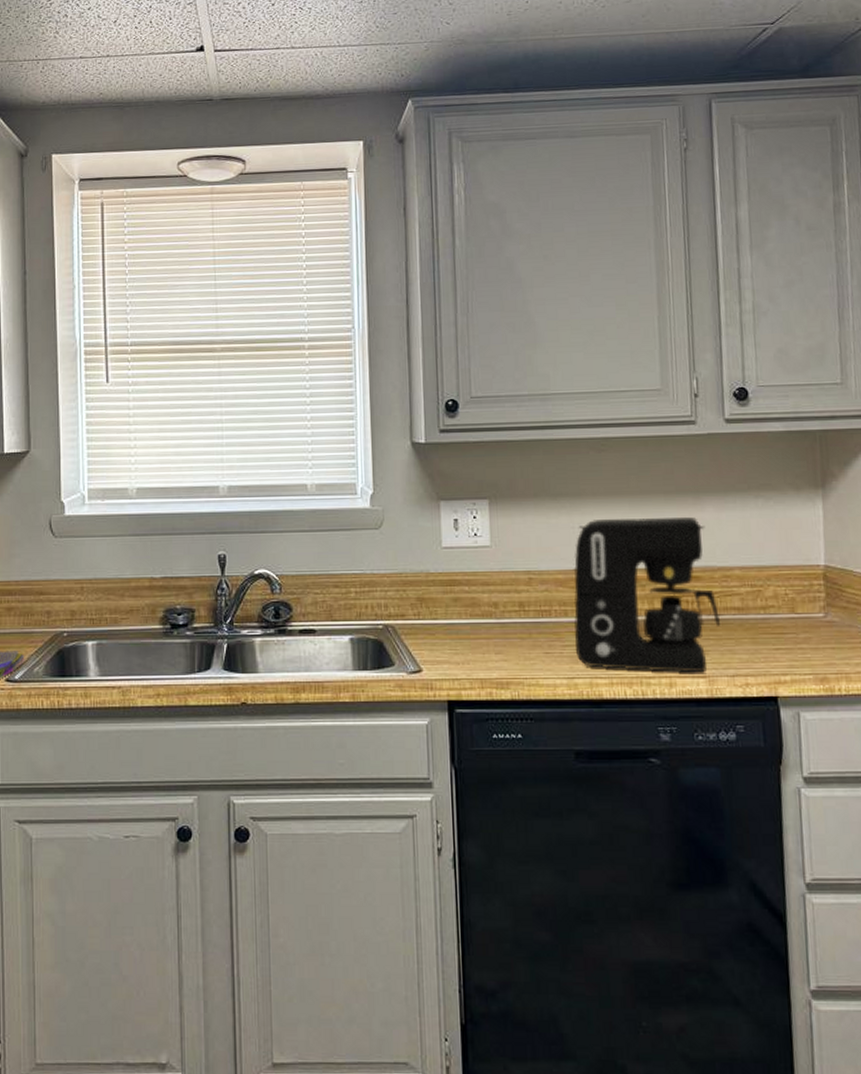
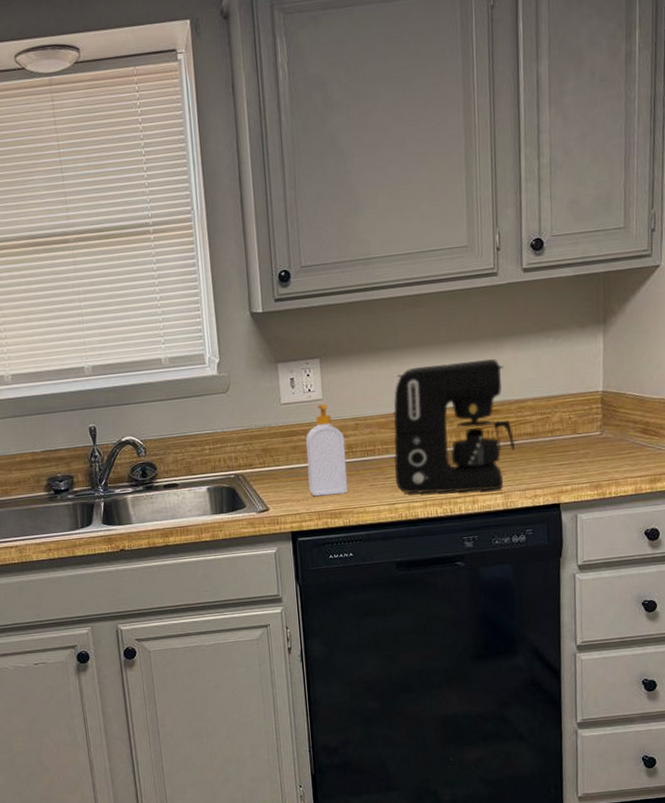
soap bottle: none [469,551,518,661] -> present [305,404,348,497]

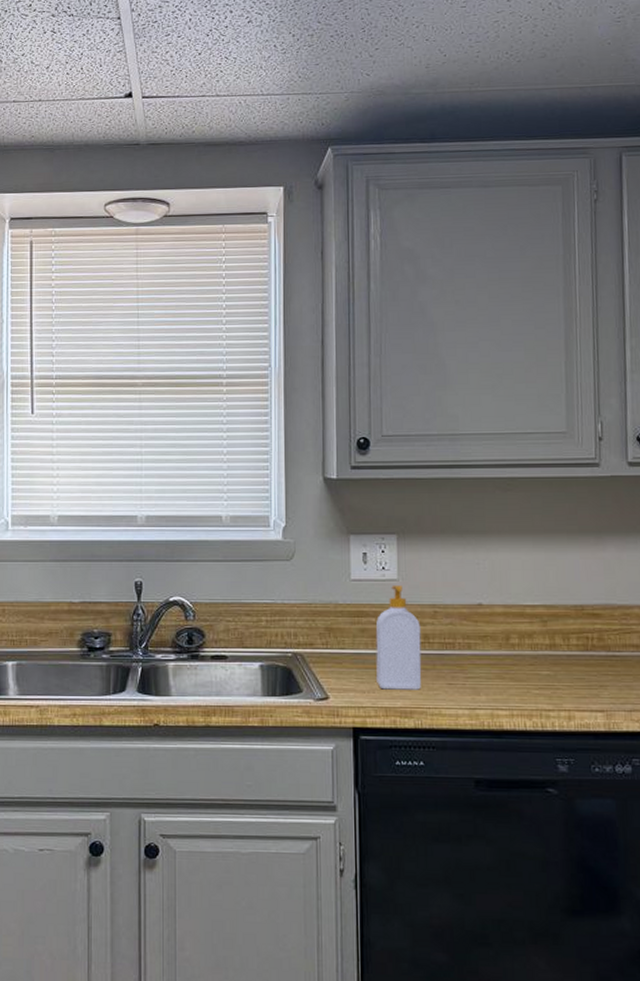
coffee maker: present [393,359,516,494] -> none [477,555,620,707]

